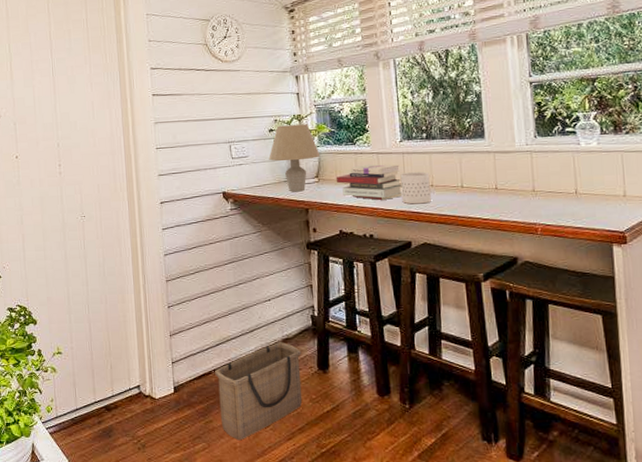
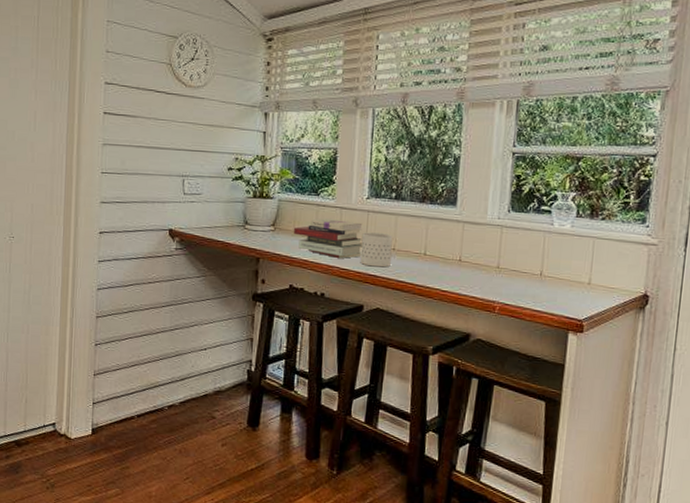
basket: present [215,342,303,441] -> none [138,394,233,490]
table lamp: present [269,124,321,192] -> none [224,165,280,239]

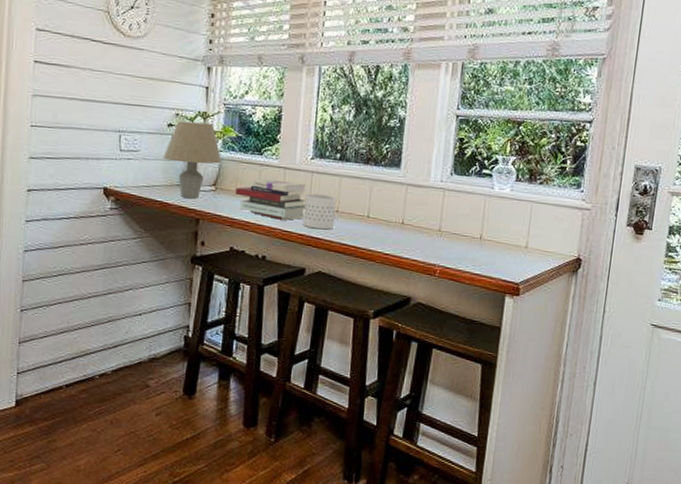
table lamp: none [224,165,280,239] -> present [163,121,222,199]

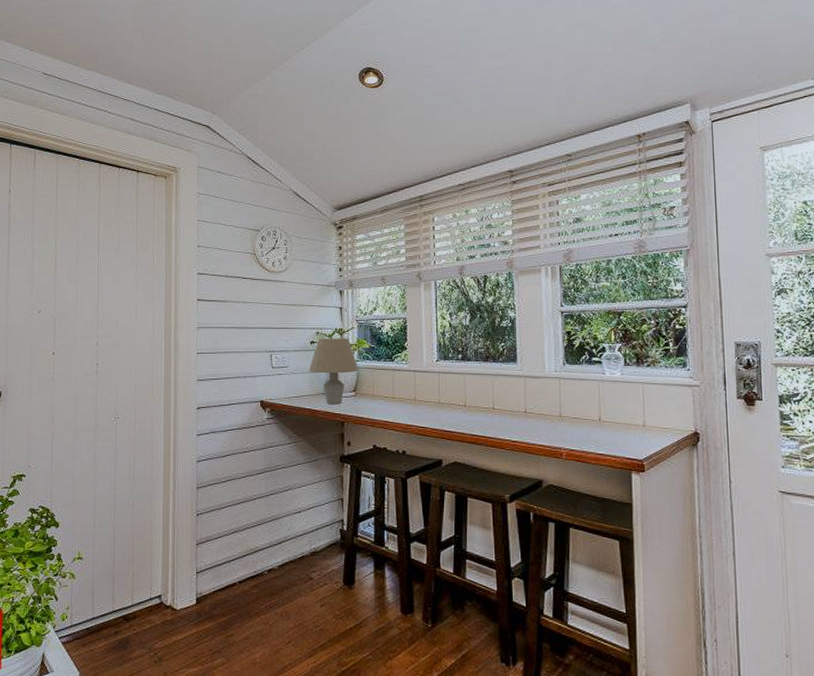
books: present [236,178,306,220] -> none [374,381,437,417]
mug: present [303,193,337,230] -> none [435,392,463,423]

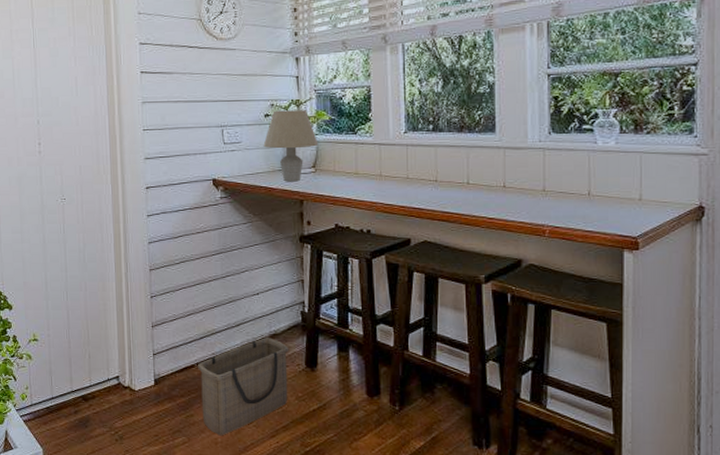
basket: none [240,555,328,656] -> present [198,338,289,436]

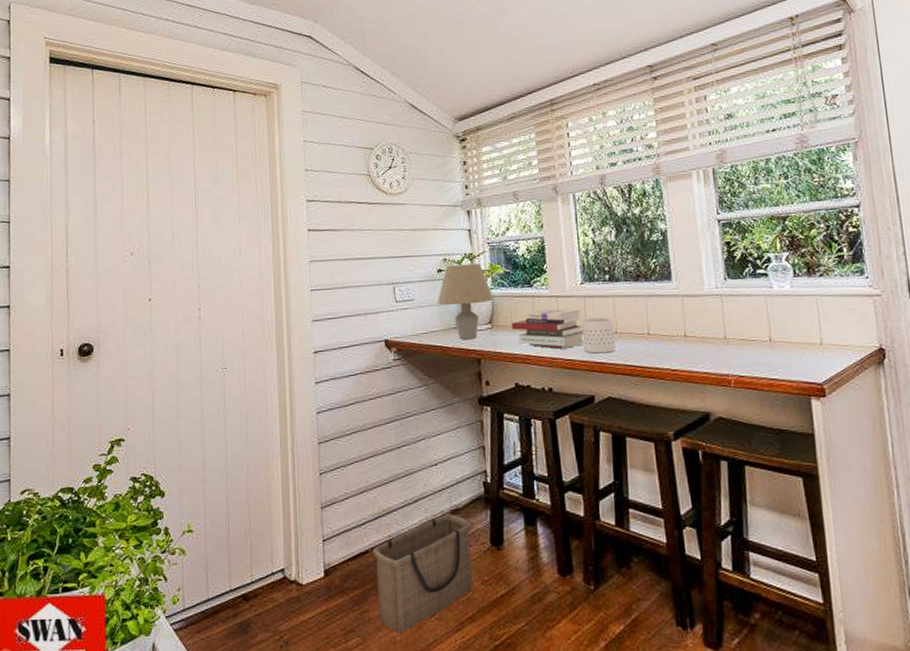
books: none [335,155,404,194] -> present [512,308,585,349]
mug: none [403,166,434,200] -> present [581,317,616,354]

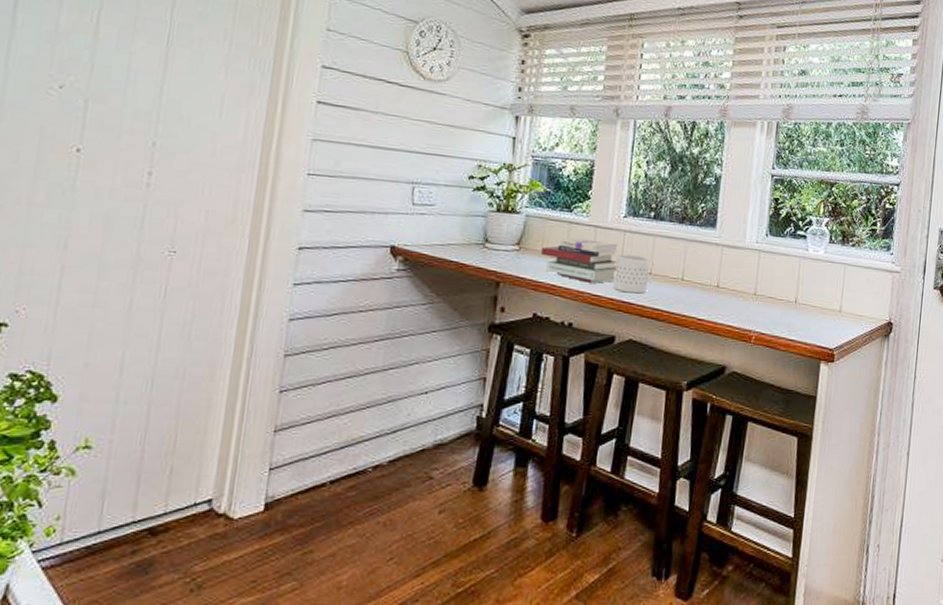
basket: present [373,514,473,634] -> none [325,448,456,578]
table lamp: present [437,263,494,340] -> none [461,173,528,260]

